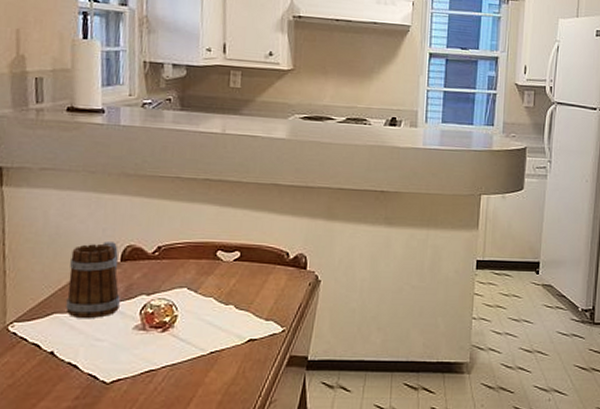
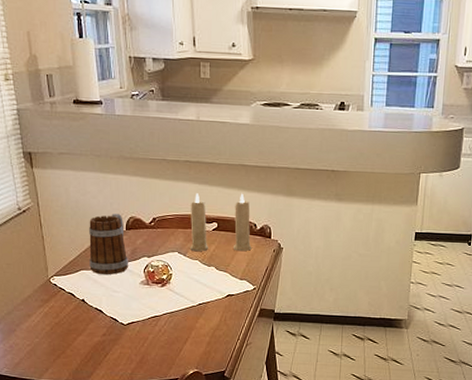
candle: none [203,216,282,286] -> present [190,193,252,251]

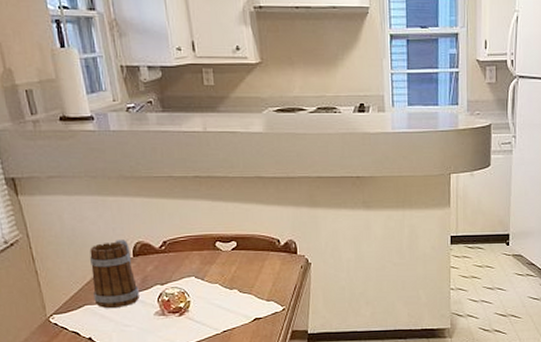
candle: present [190,193,252,251] -> none [205,207,277,274]

